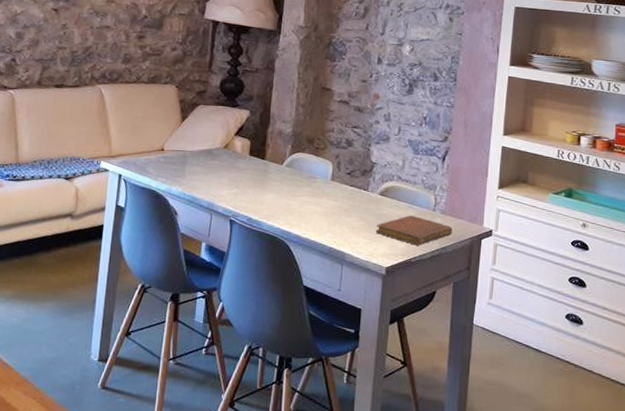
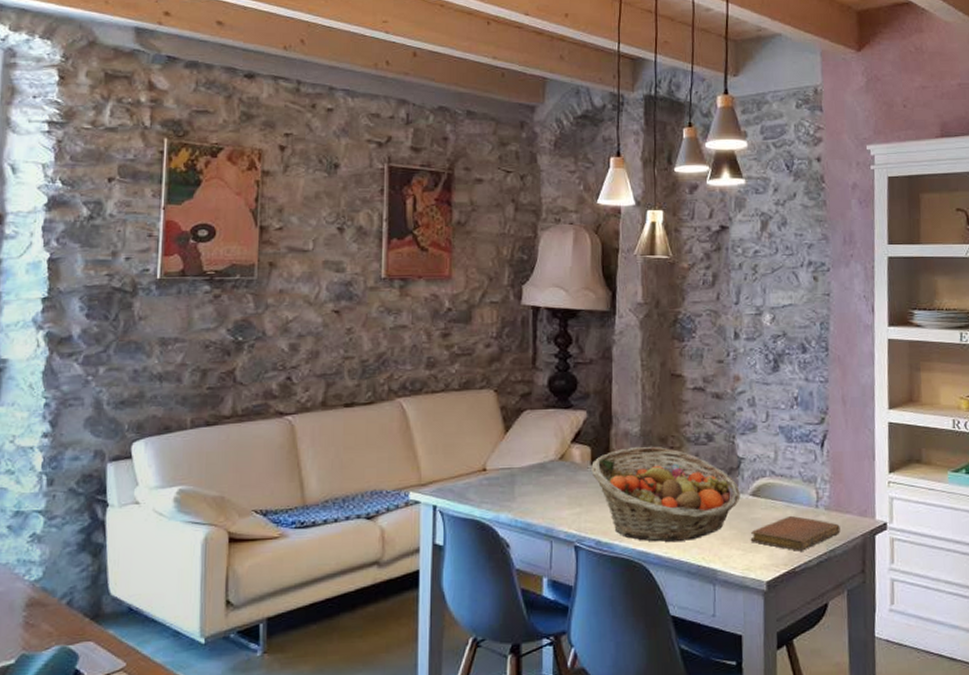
fruit basket: none [249,144,371,226] -> present [591,446,741,542]

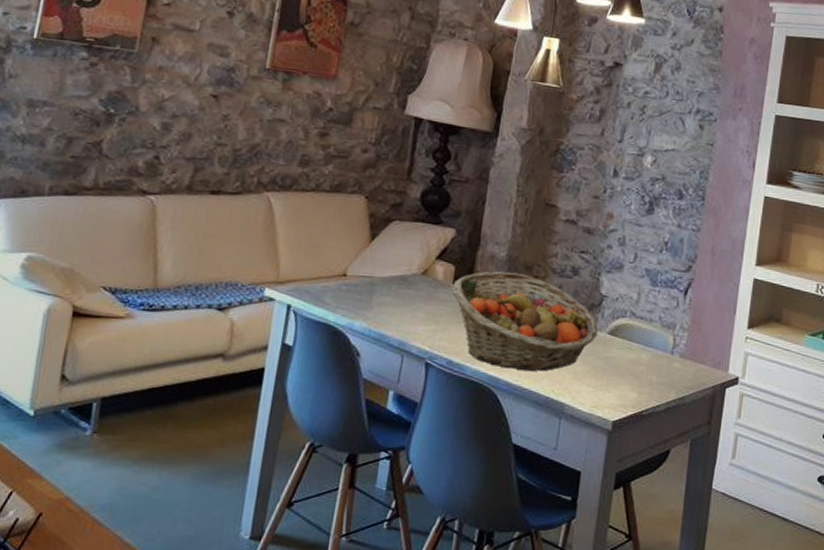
notebook: present [750,515,840,551] -> none [602,358,693,395]

